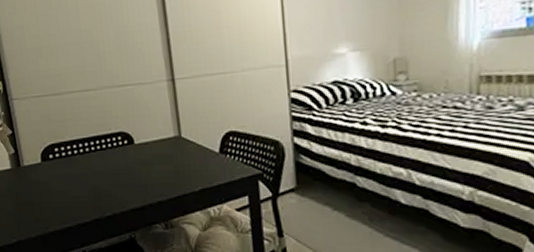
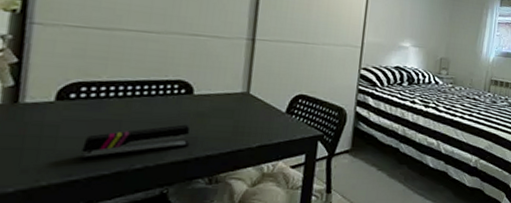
stapler: none [67,173,142,209] -> present [81,124,190,159]

